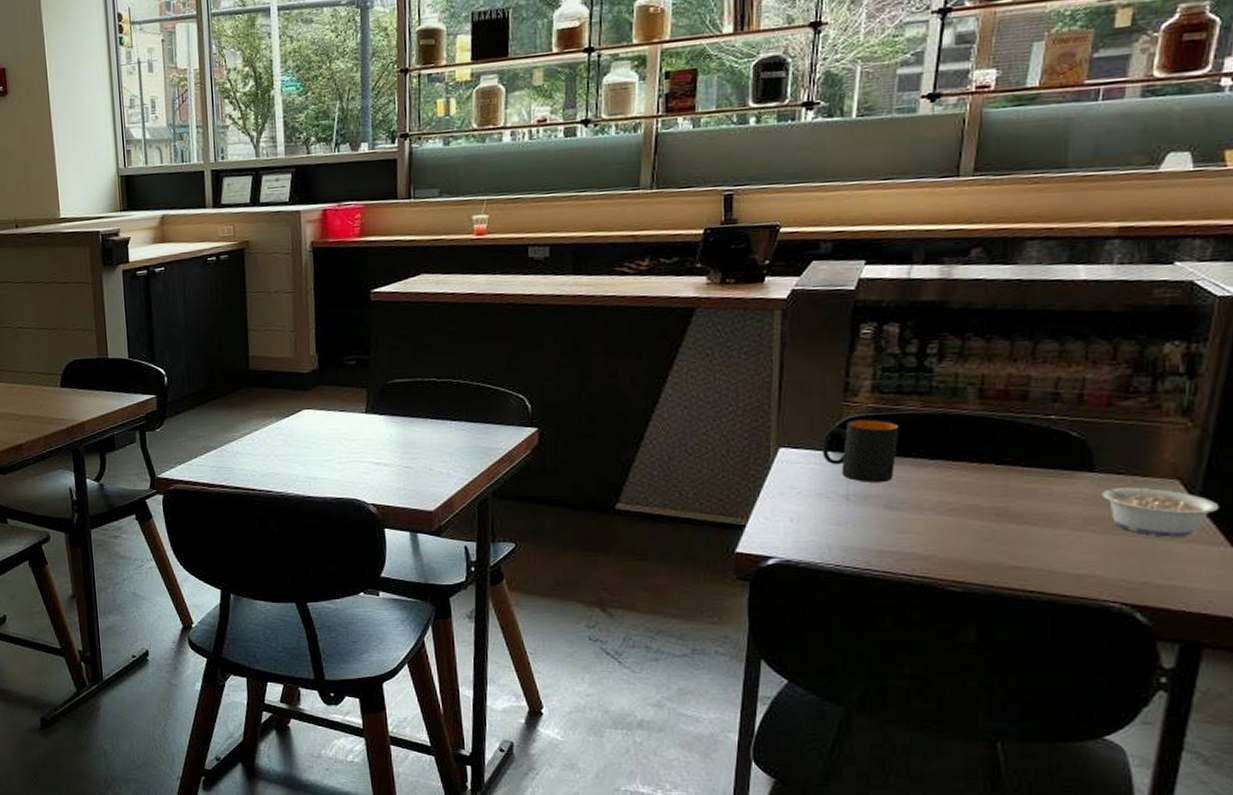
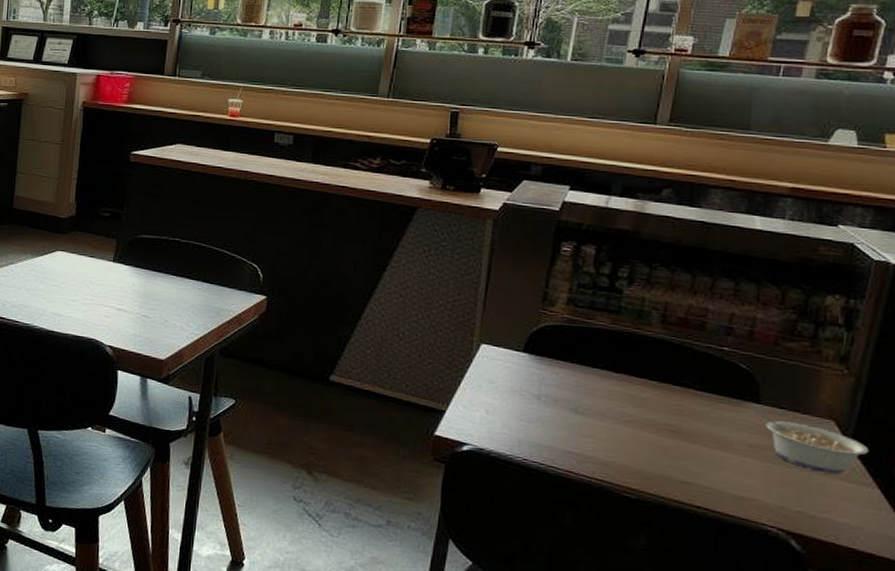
mug: present [822,418,900,483] -> none [519,326,590,388]

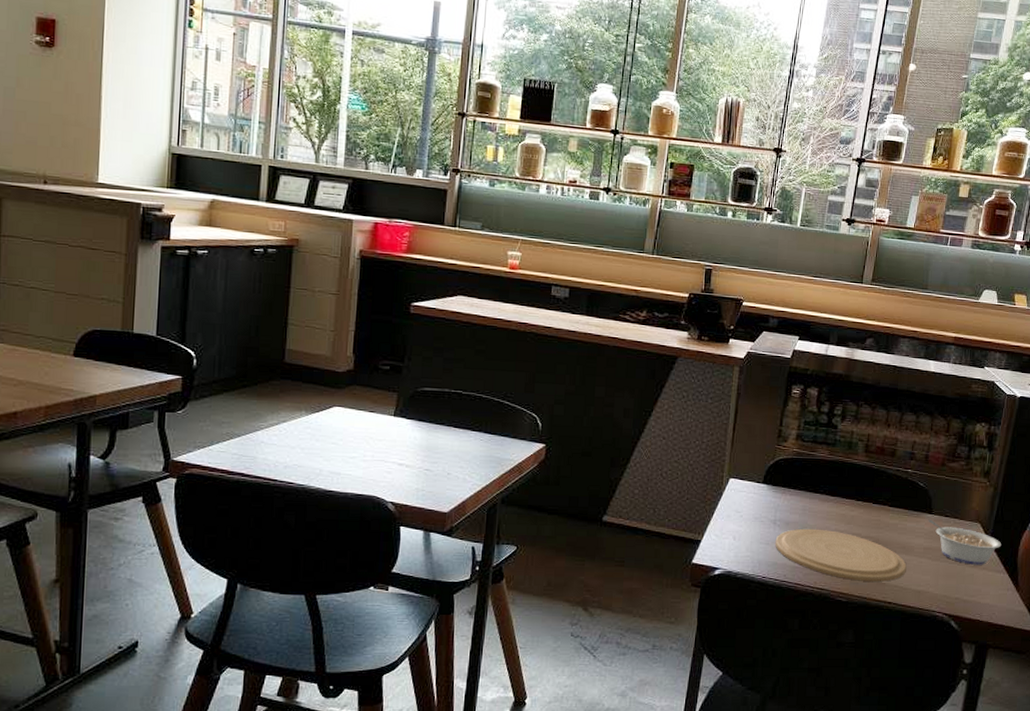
plate: none [539,407,723,481] -> present [775,528,907,582]

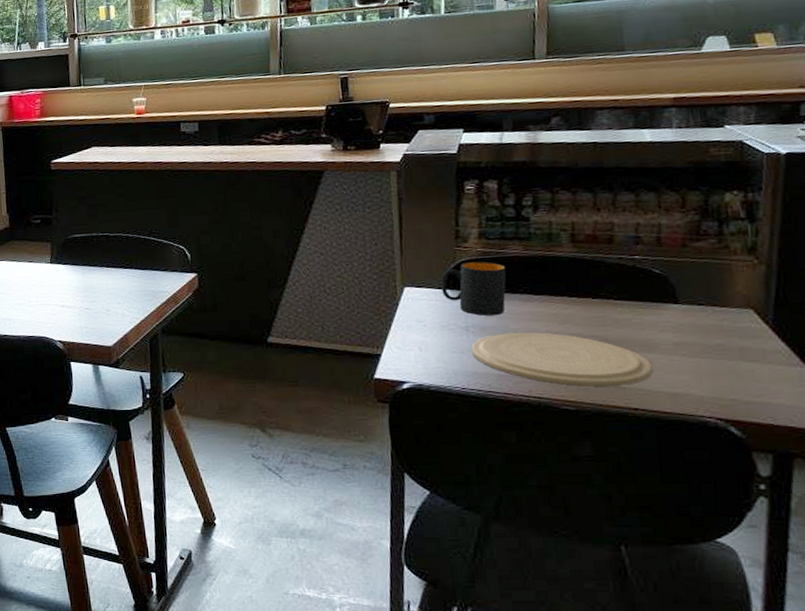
mug: none [760,460,813,512] -> present [441,261,507,316]
legume: present [928,519,1002,565] -> none [674,310,791,359]

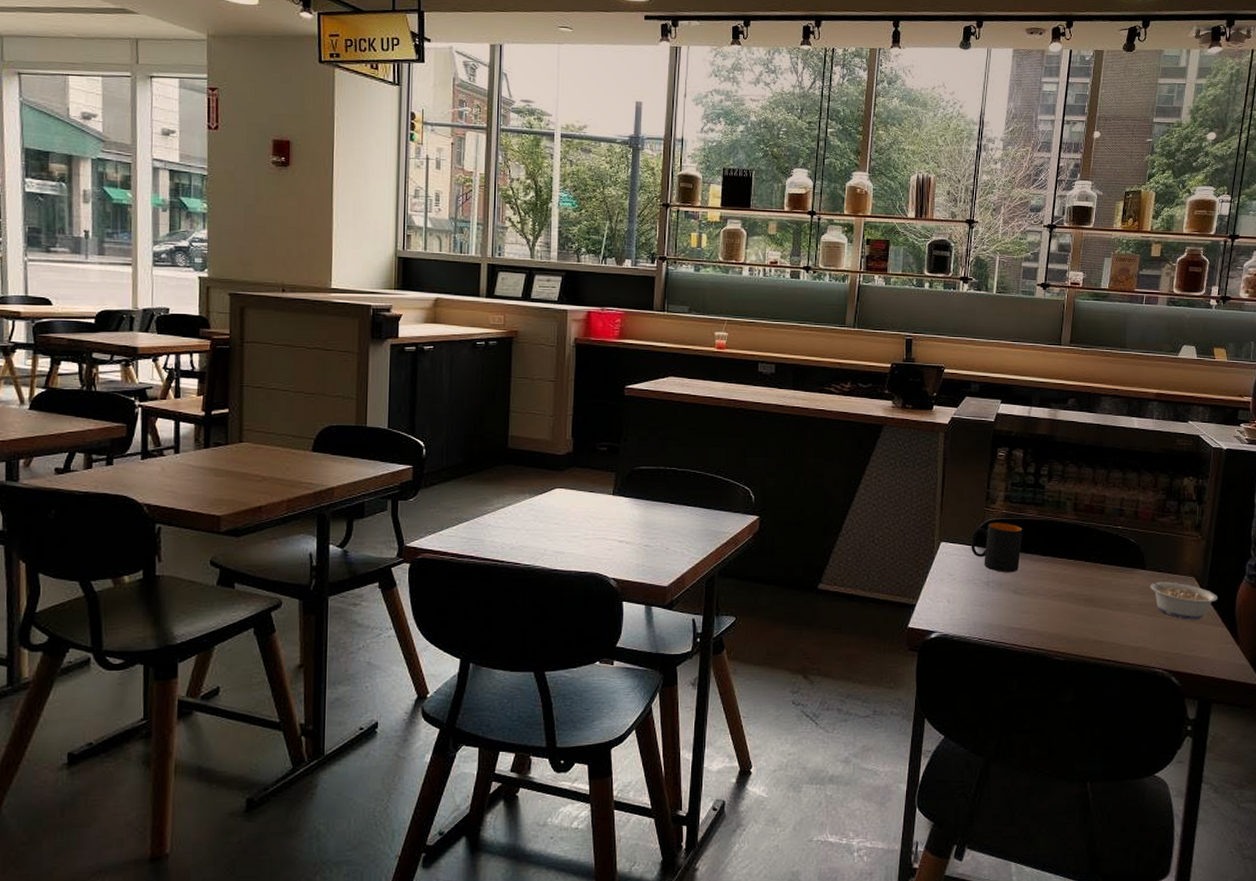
plate: present [471,332,653,387] -> none [989,589,1123,640]
legume: none [674,310,791,359] -> present [1142,575,1218,619]

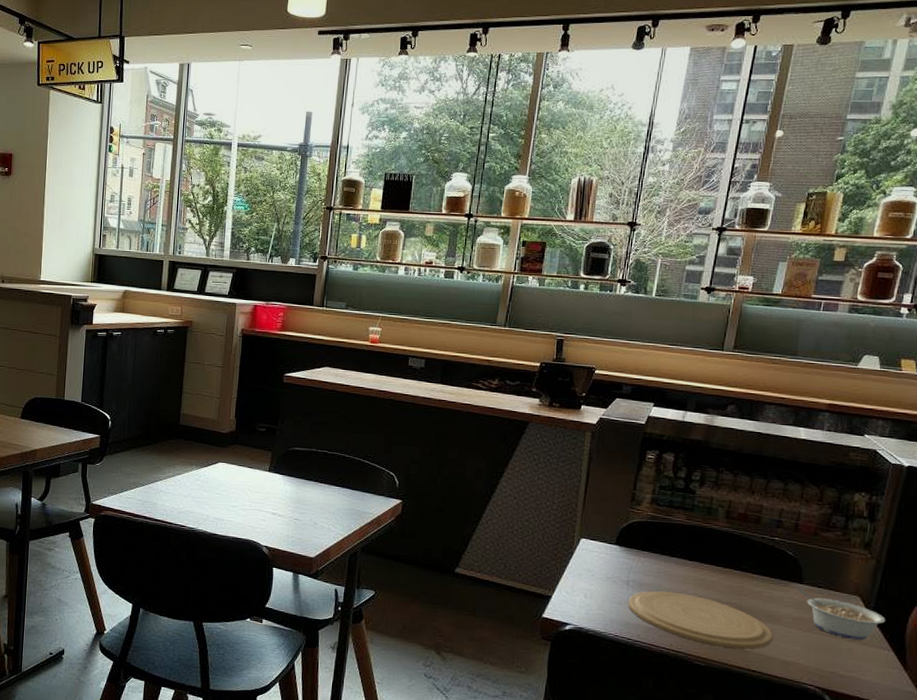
mug: present [971,522,1023,573] -> none [612,523,669,575]
plate: none [989,589,1123,640] -> present [628,590,773,649]

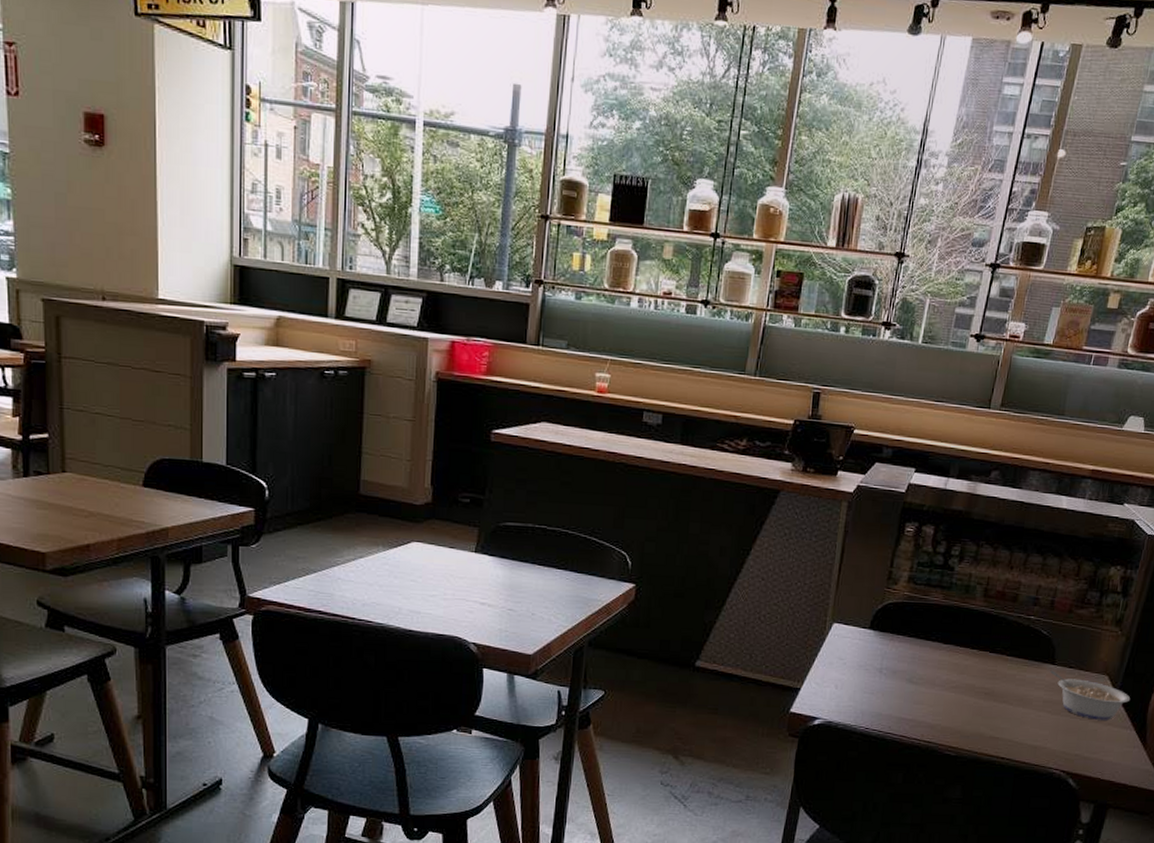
plate: present [628,590,773,649] -> none [880,678,1024,736]

